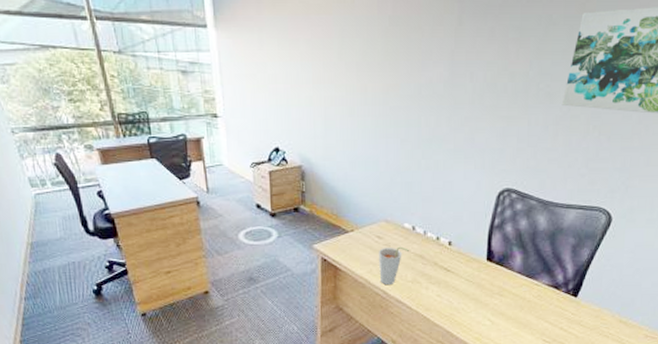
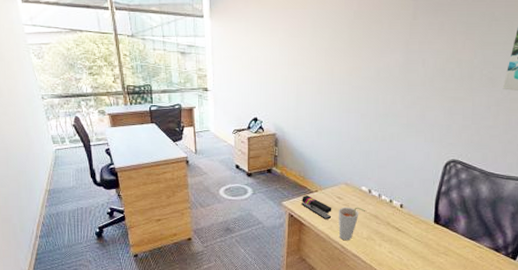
stapler: none [334,236,371,262] -> present [300,195,332,219]

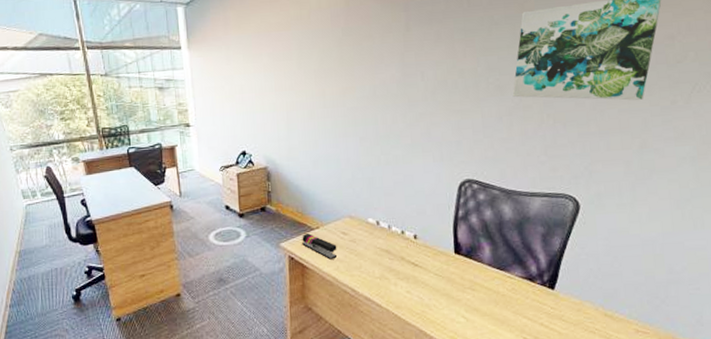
cup: present [338,207,366,241] -> none [345,242,376,283]

